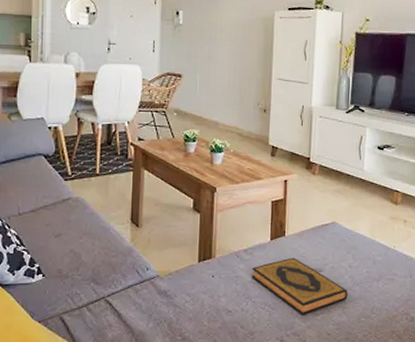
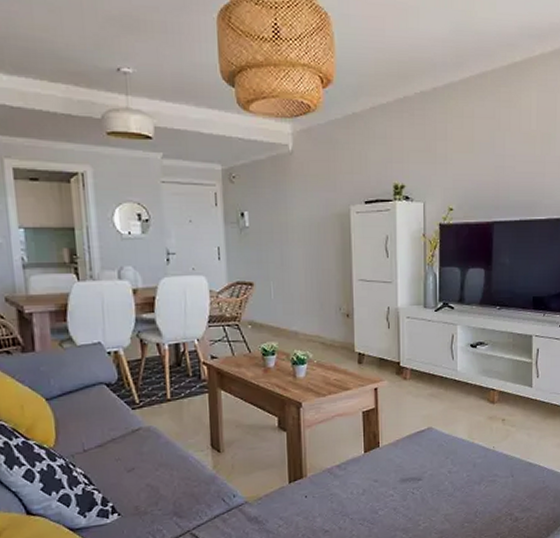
hardback book: present [252,257,348,315] -> none [347,468,449,527]

